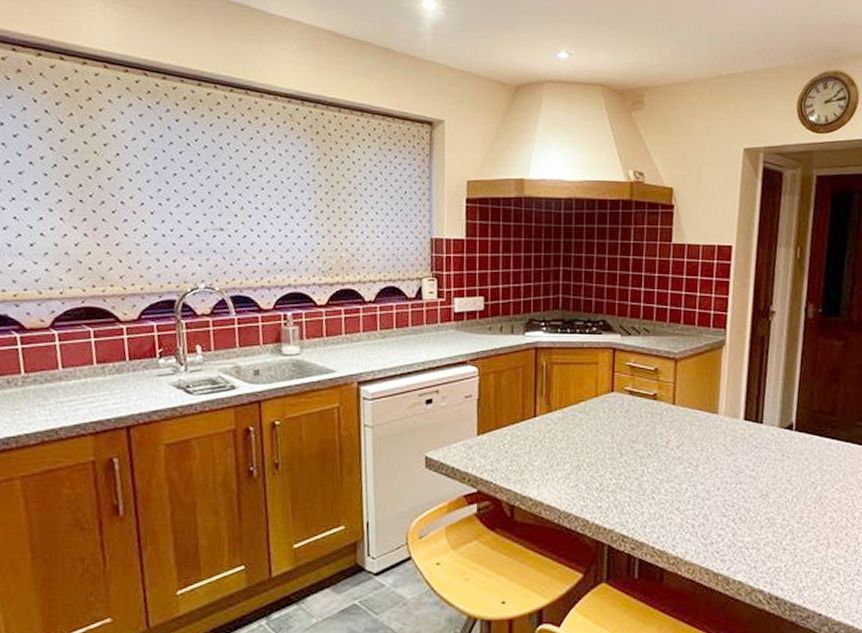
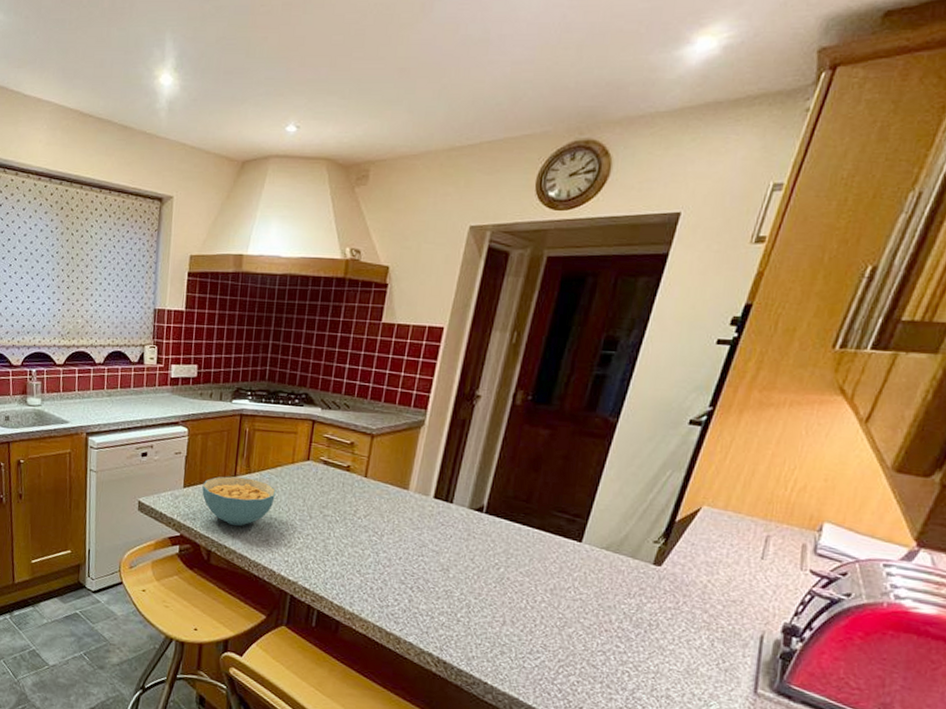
cereal bowl: none [499,418,582,474] -> present [202,476,277,527]

